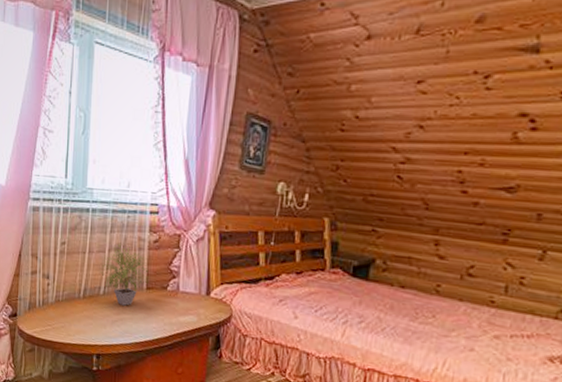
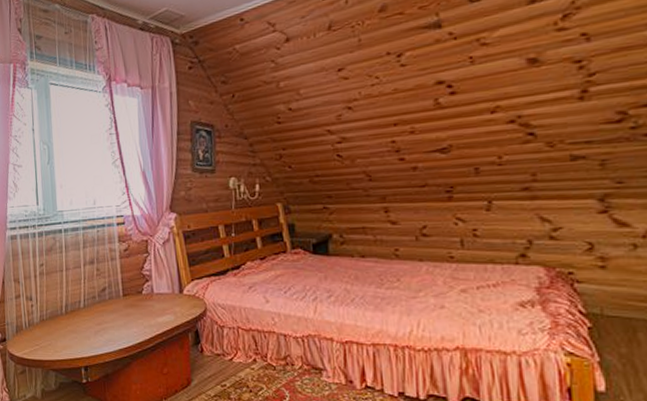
potted plant: present [97,242,149,306] -> none [76,256,125,315]

